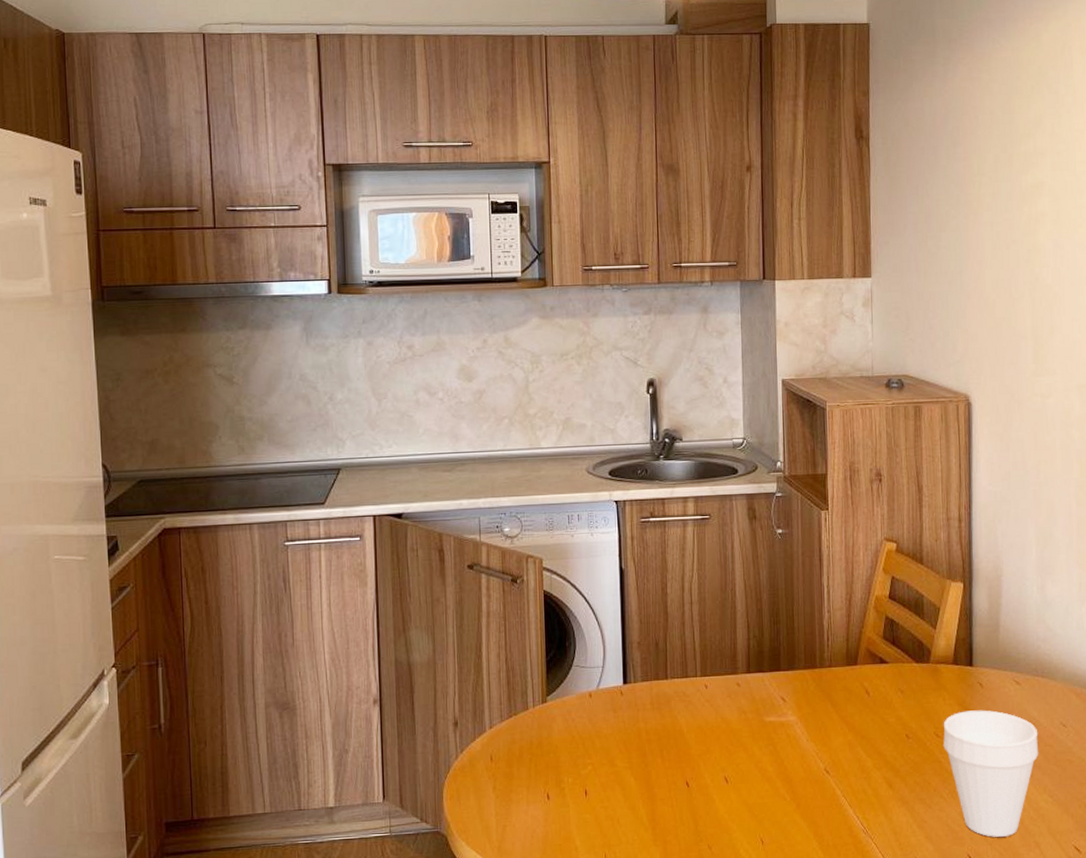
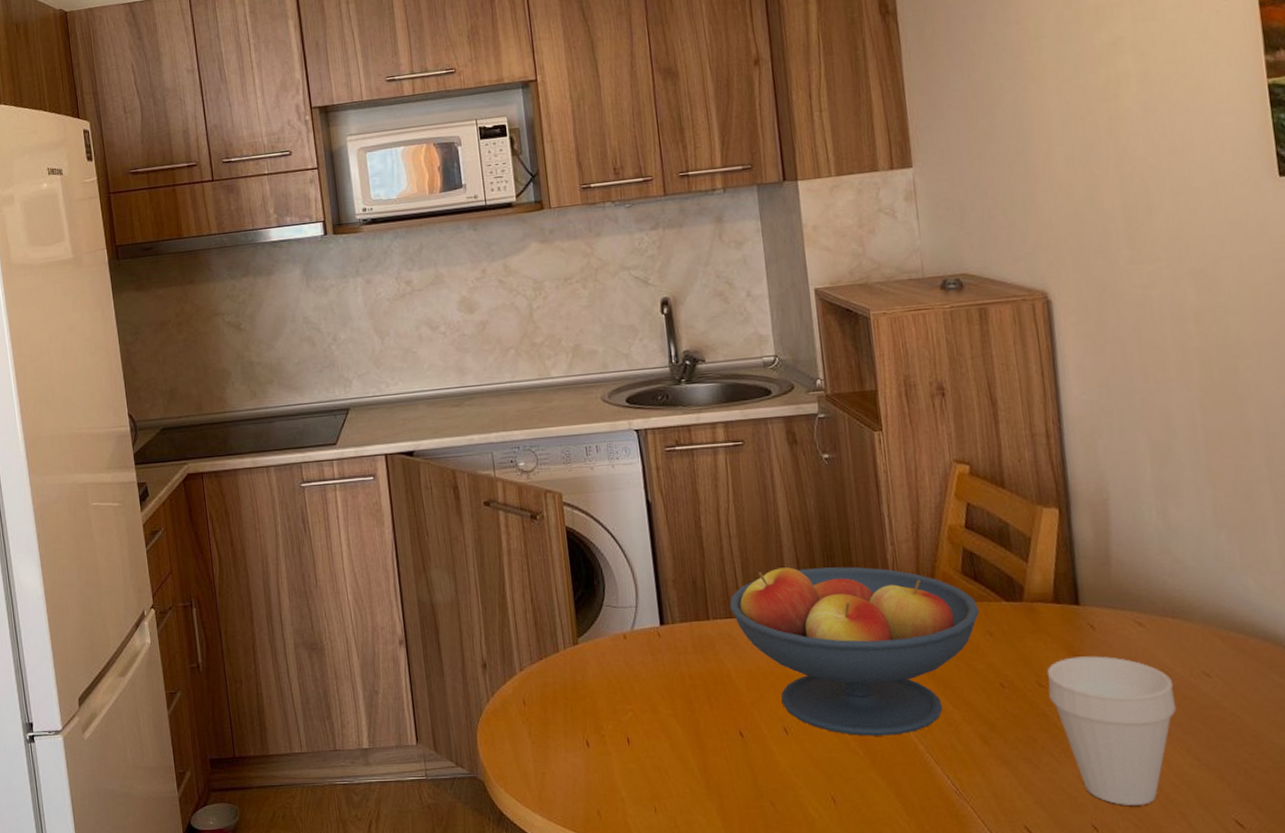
fruit bowl: none [686,631,895,783] -> present [729,566,980,736]

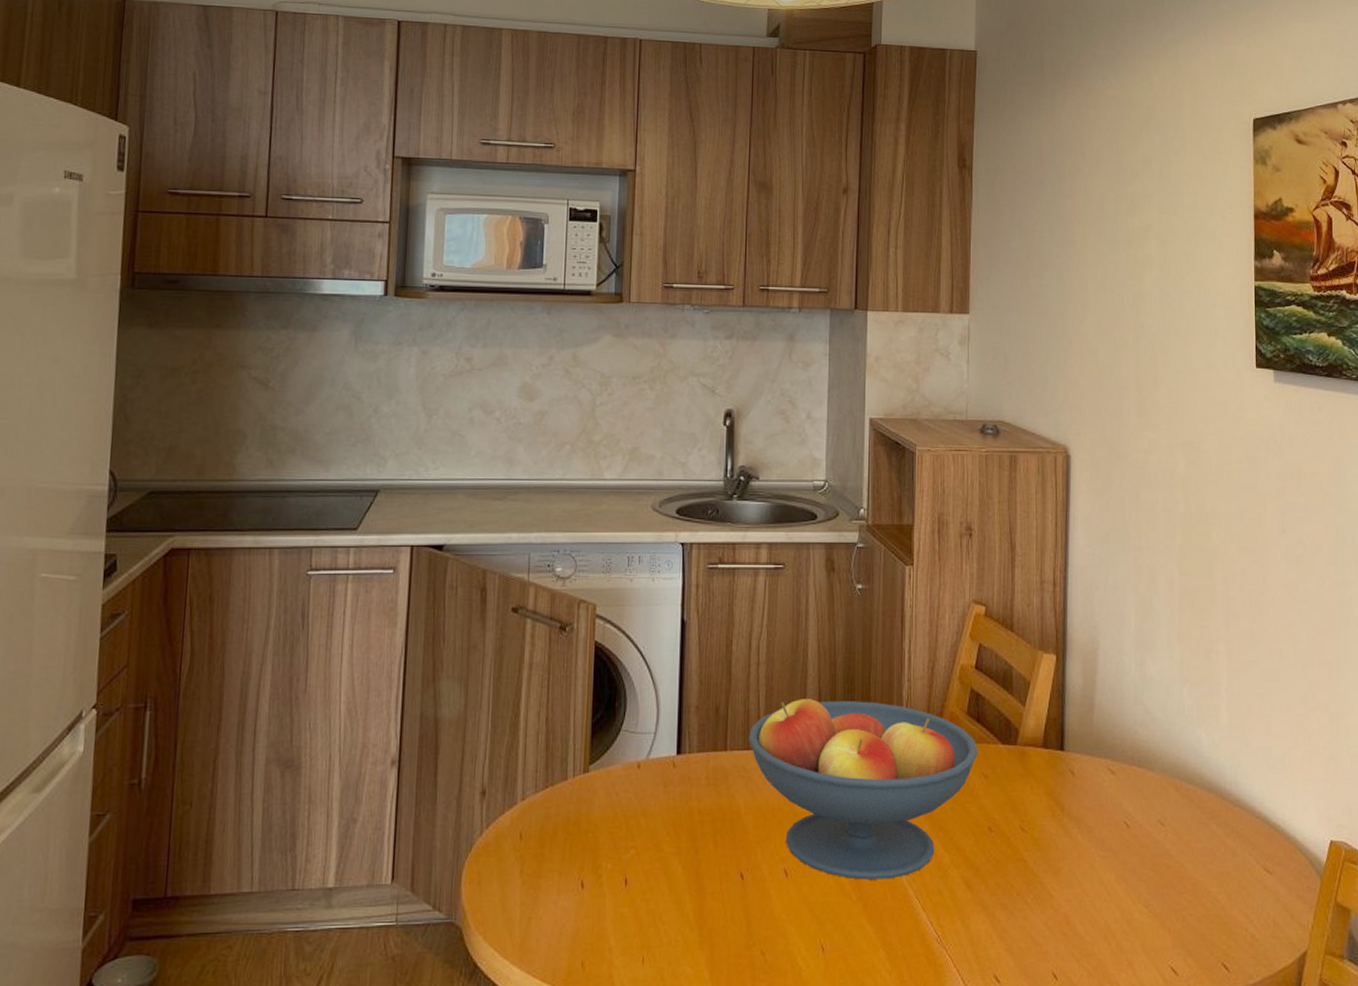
cup: present [1046,656,1177,805] -> none [1029,802,1134,953]

